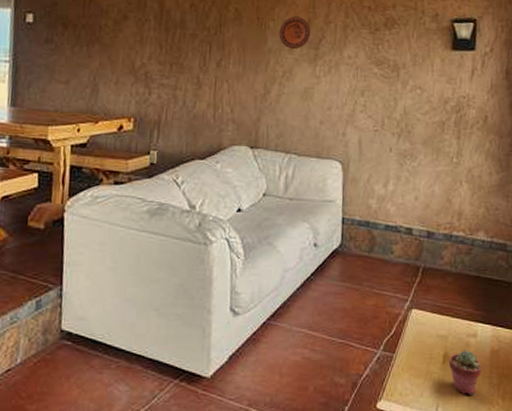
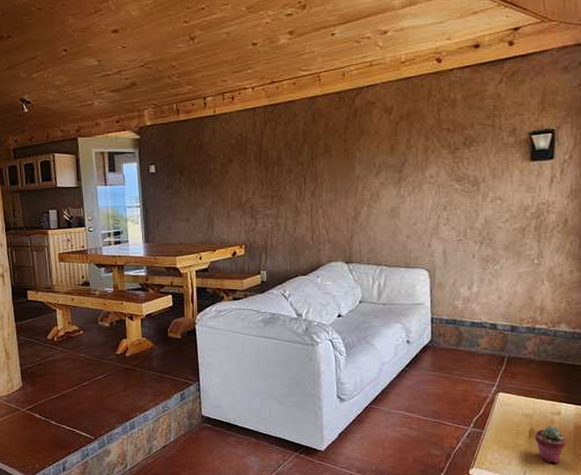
decorative plate: present [278,16,310,50] -> none [365,145,393,175]

